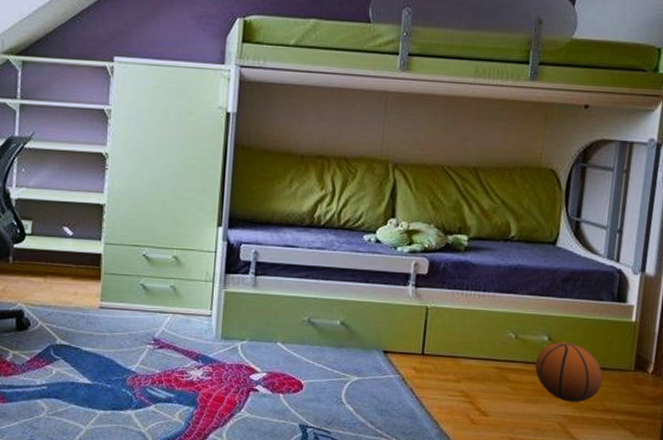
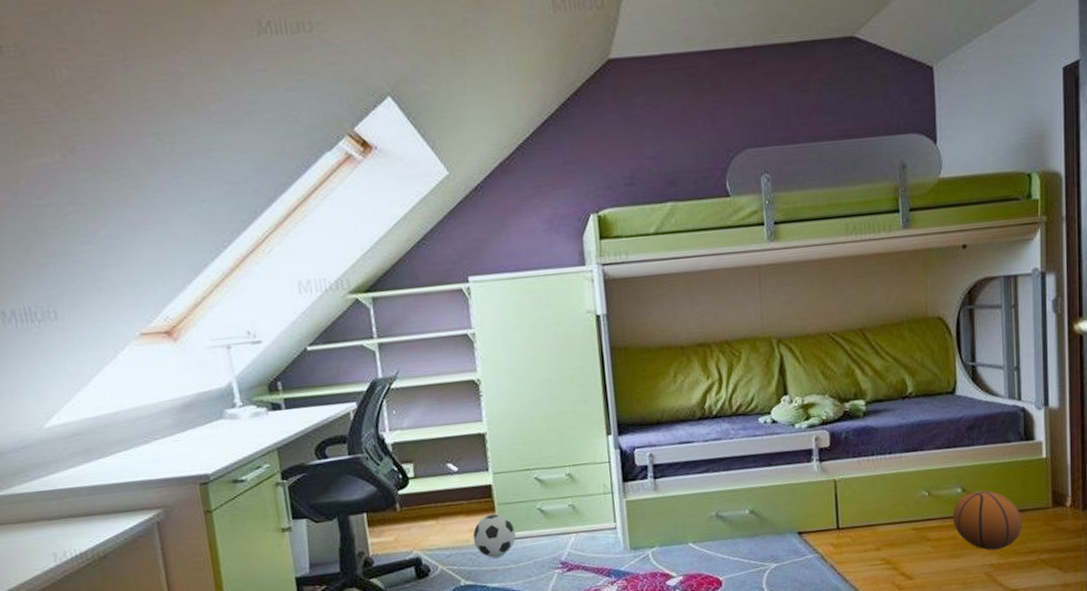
soccer ball: none [75,282,117,323] -> present [473,514,516,558]

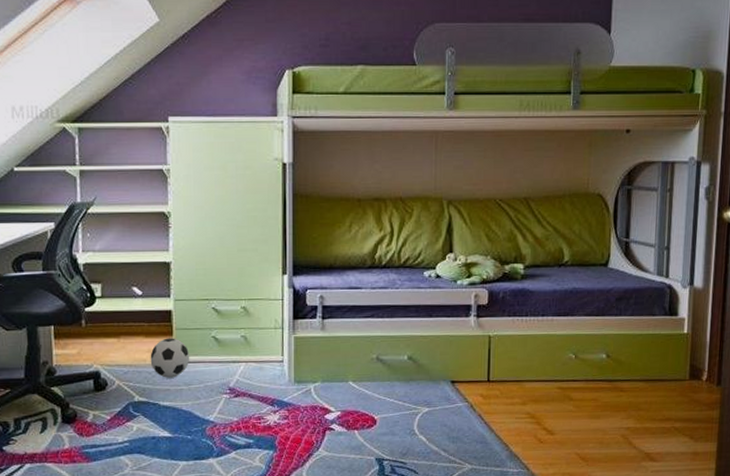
basketball: present [953,490,1022,550] -> none [596,358,660,414]

